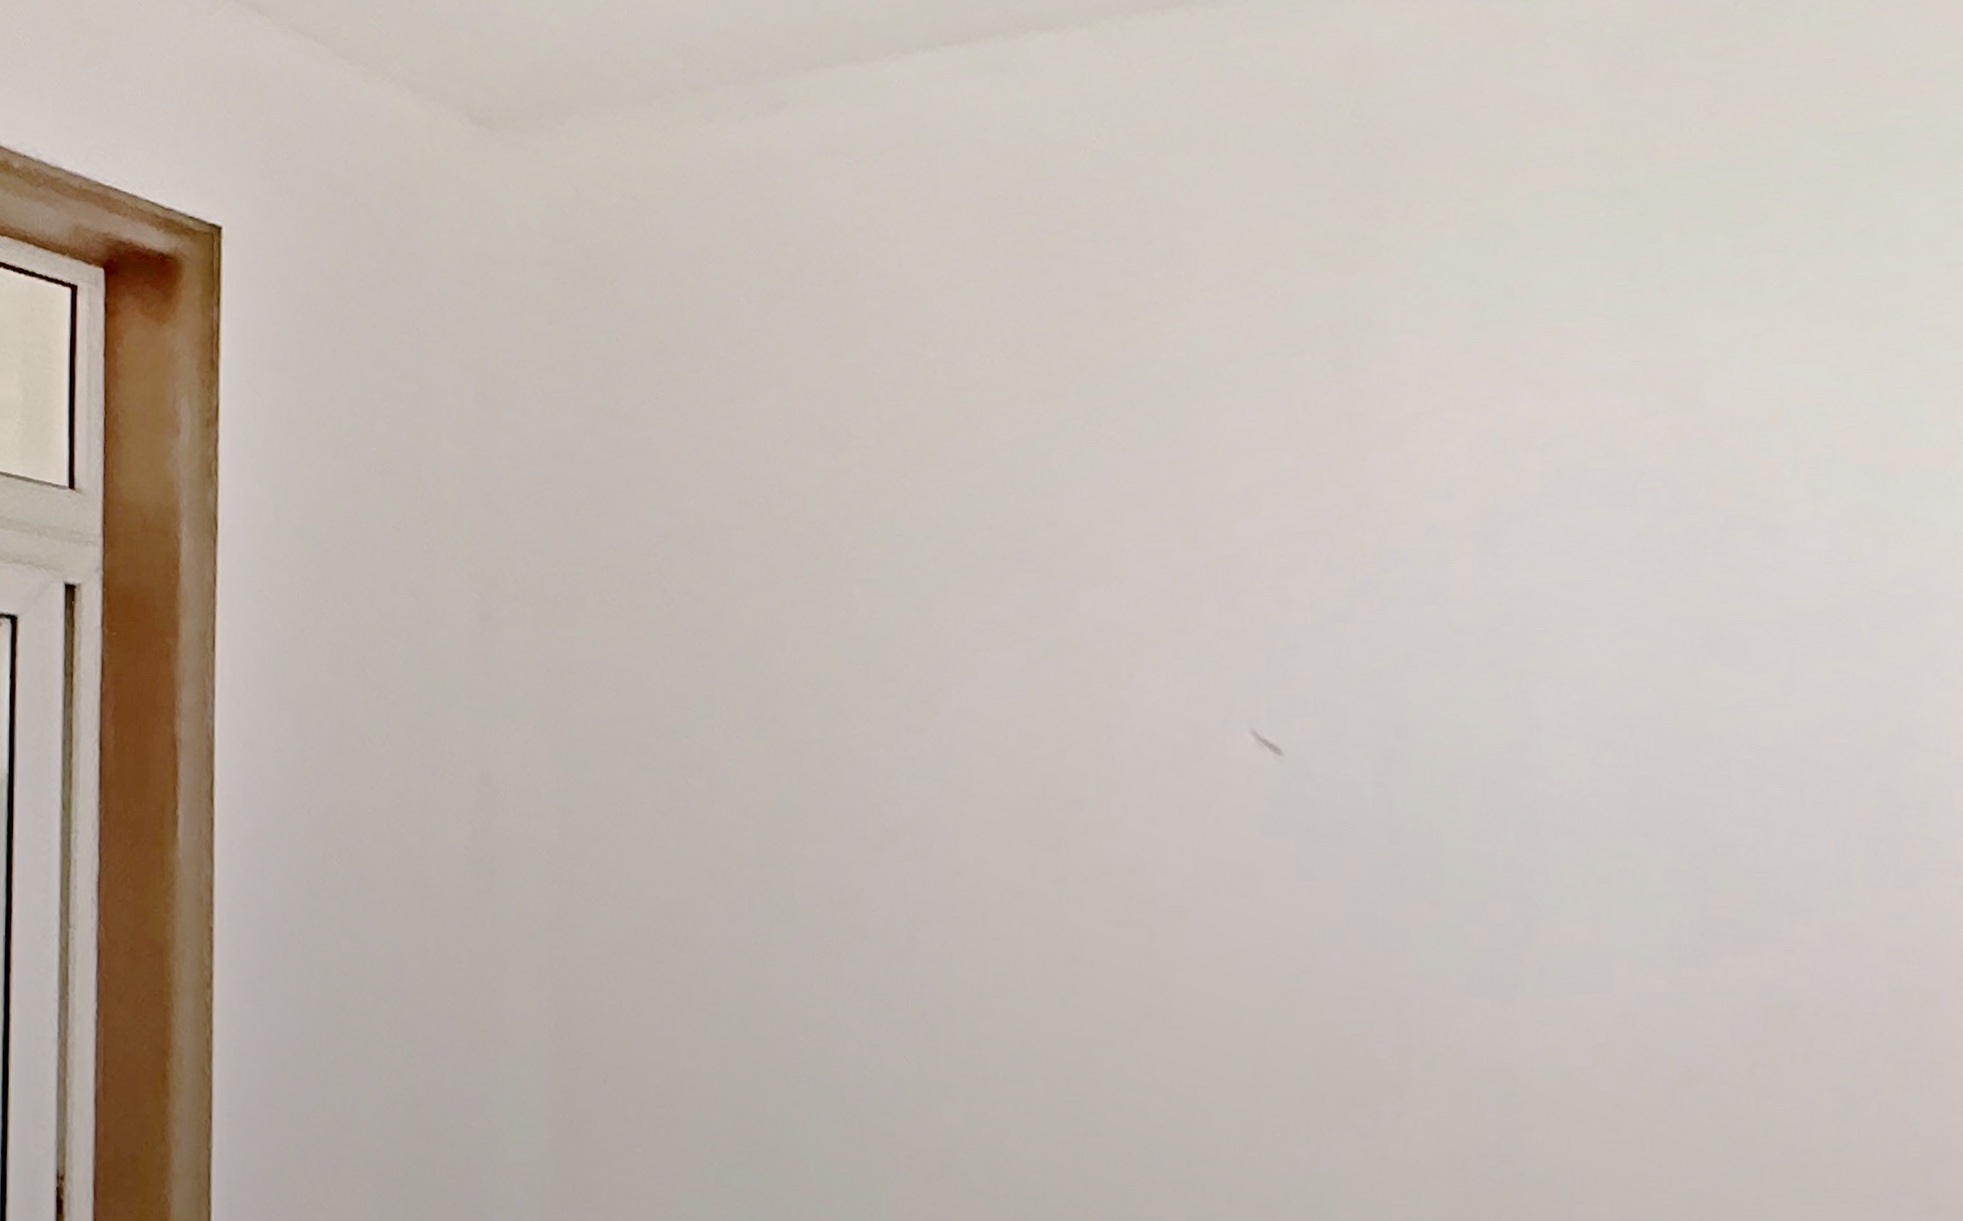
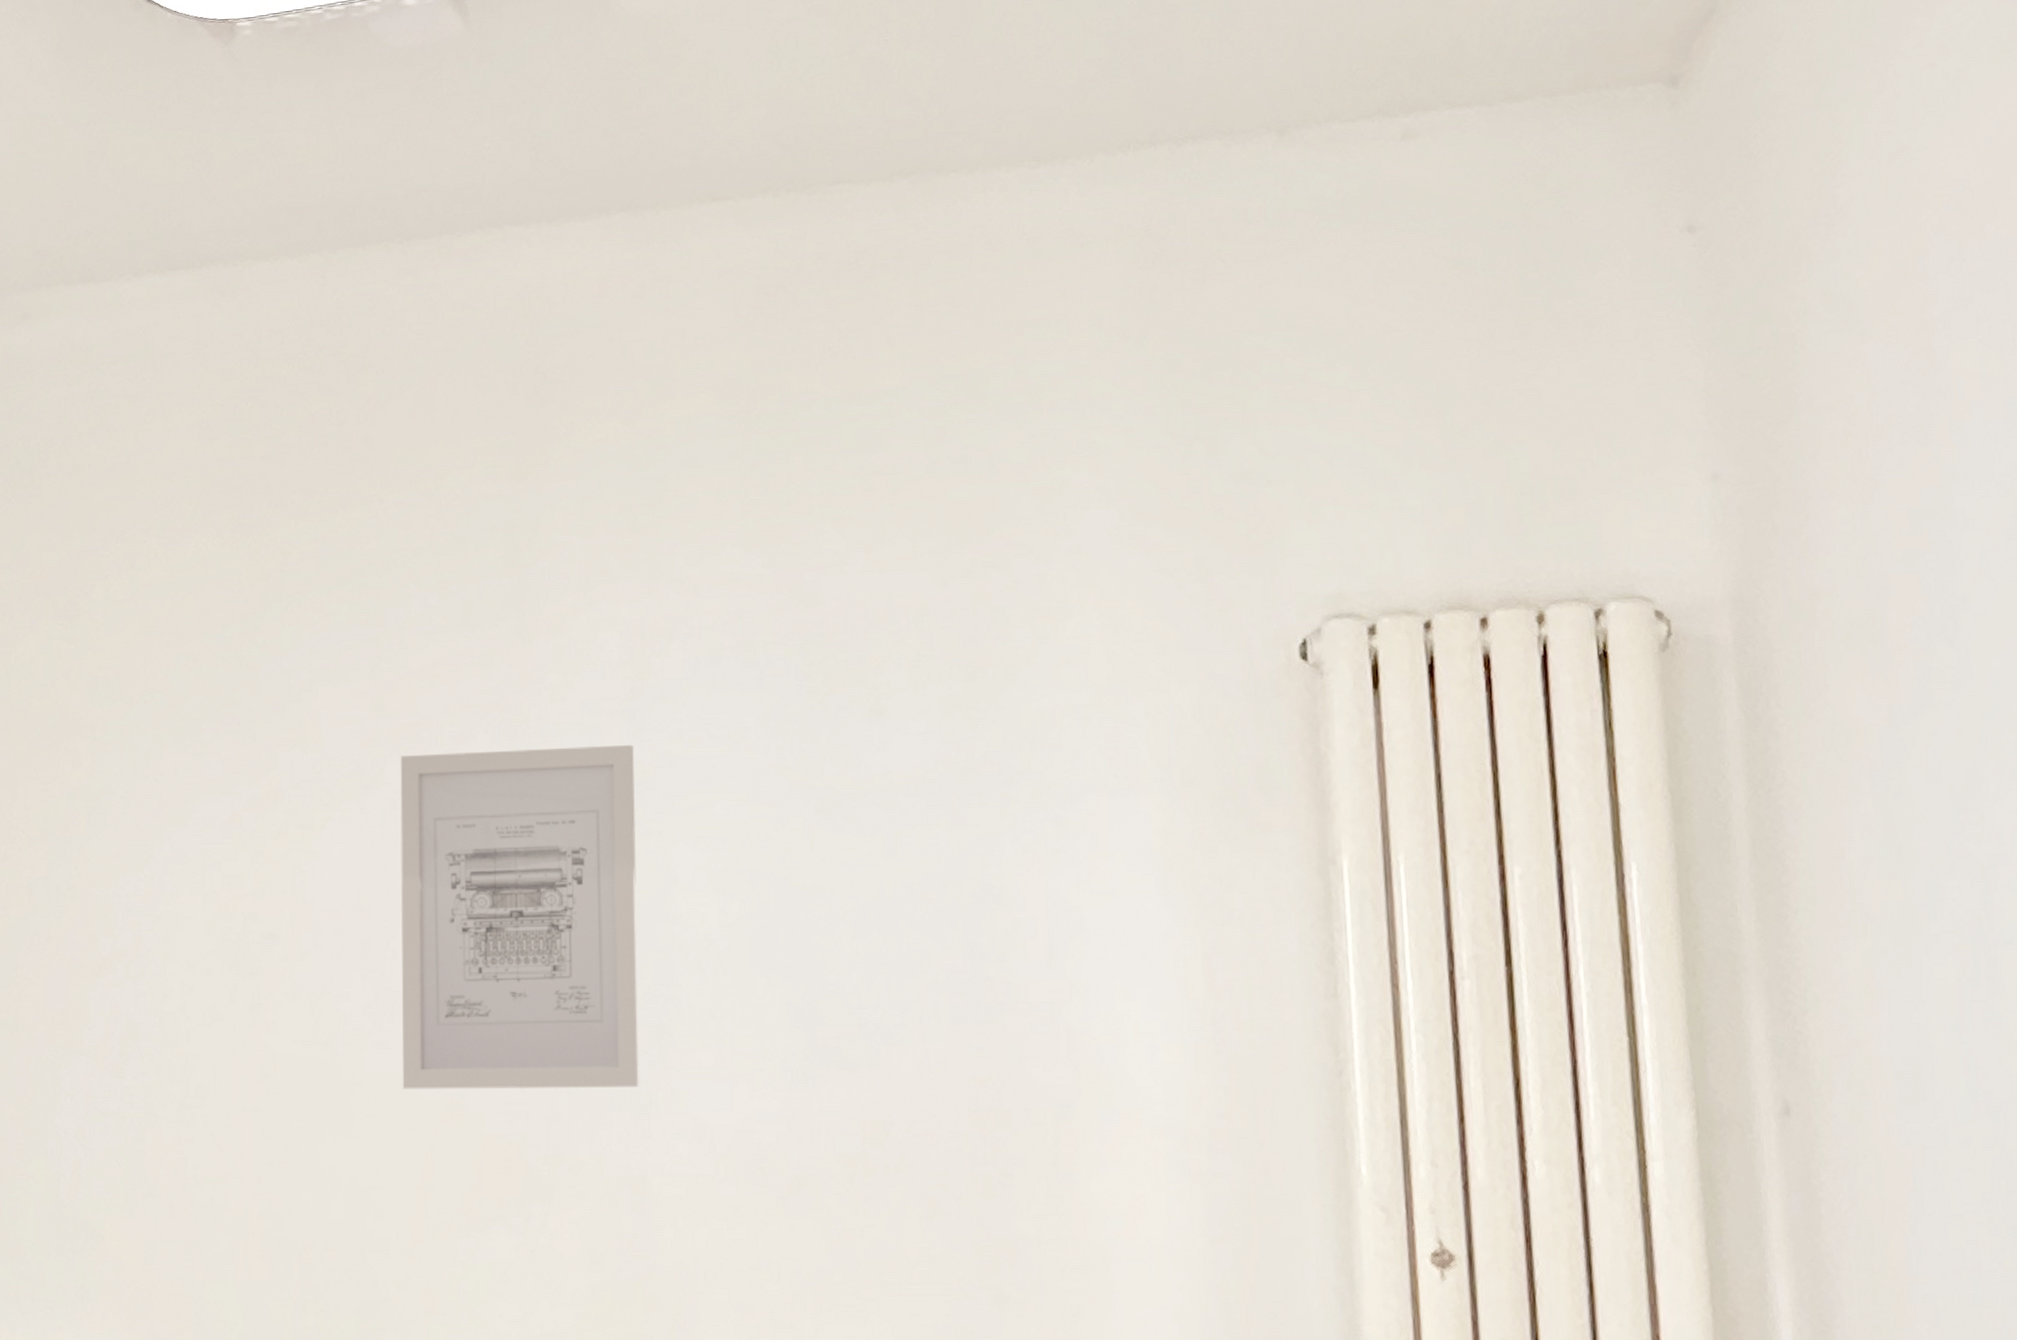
wall art: none [1217,573,1503,974] -> present [400,744,640,1089]

